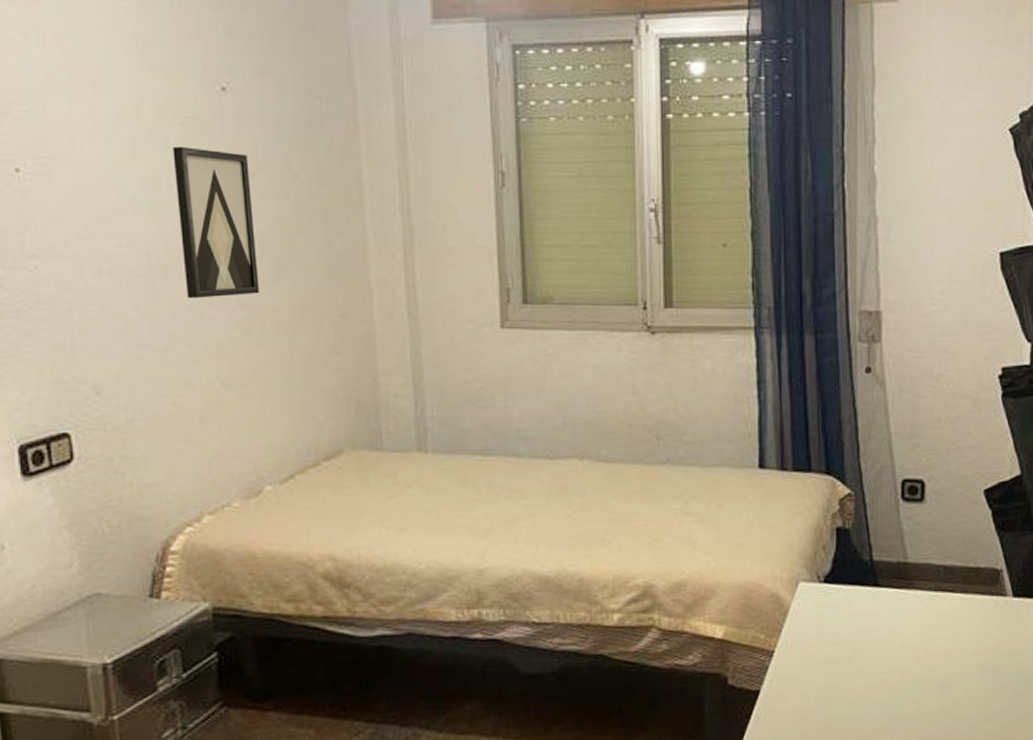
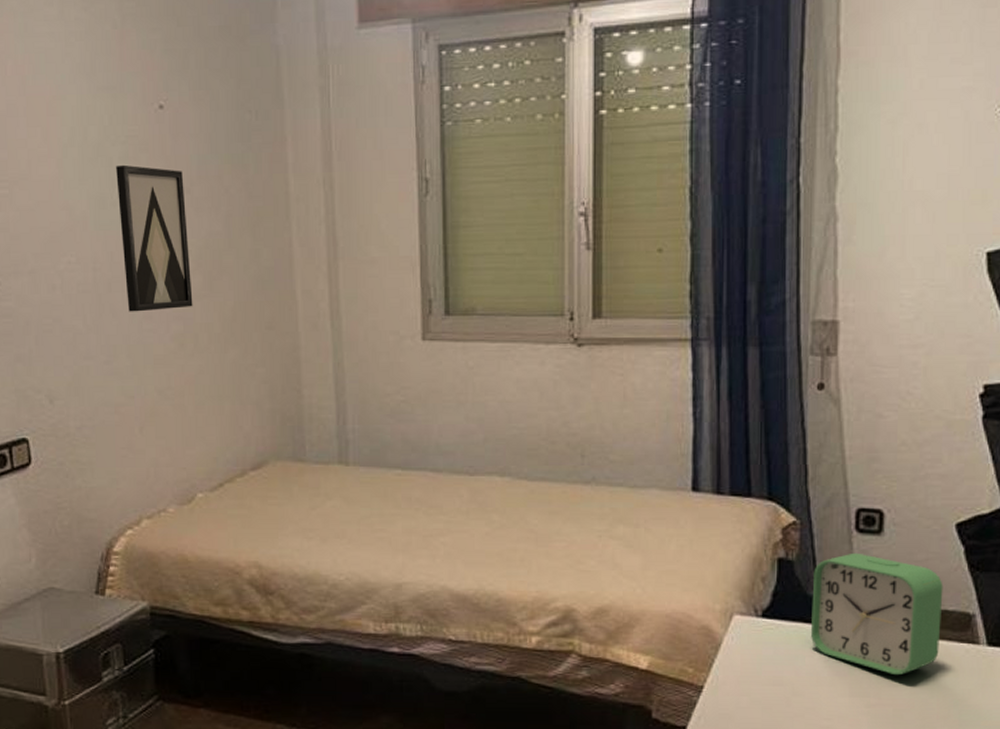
alarm clock: none [867,519,976,629] -> present [811,552,943,676]

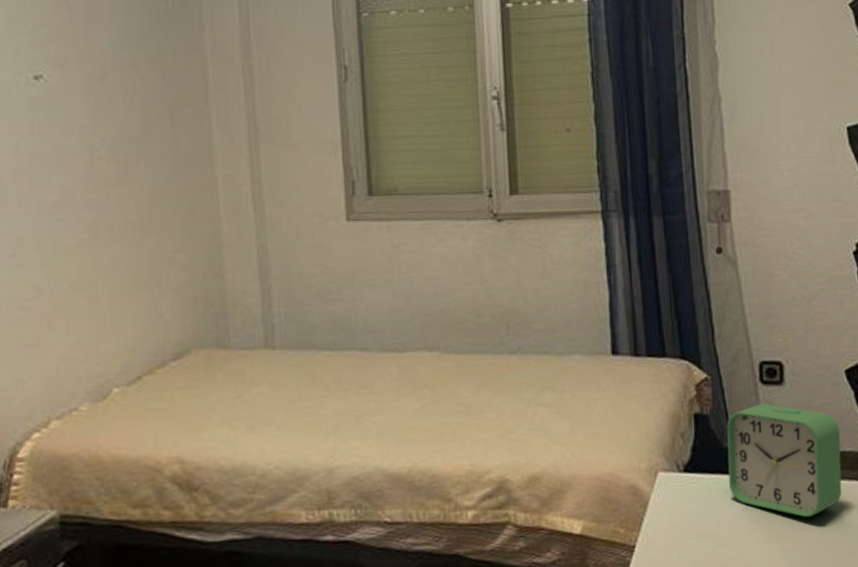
wall art: present [116,164,193,312] -> none [23,53,107,202]

